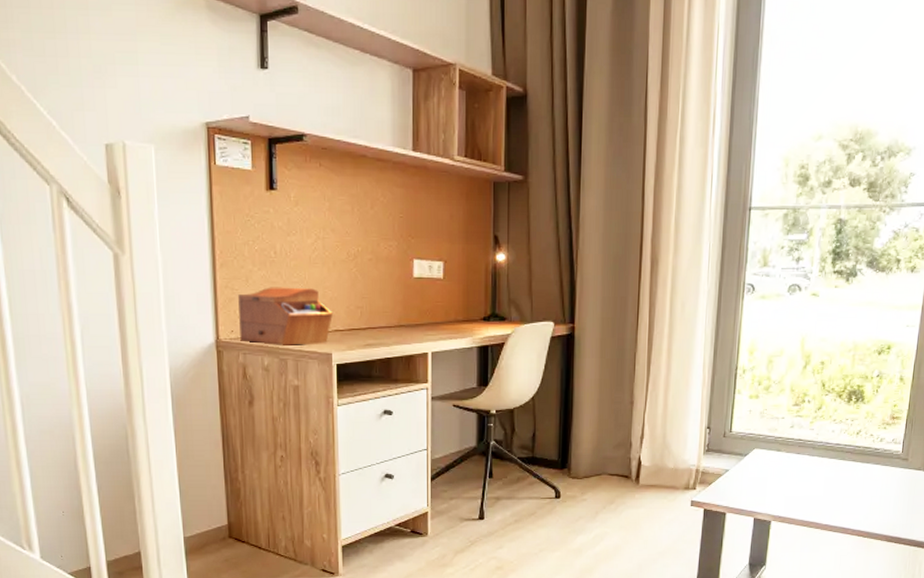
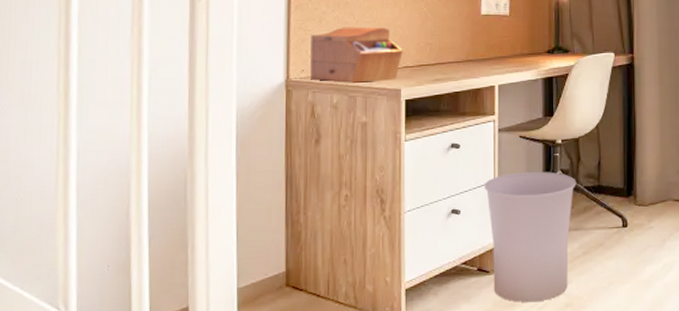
waste bin: none [417,440,510,564] -> present [484,171,577,303]

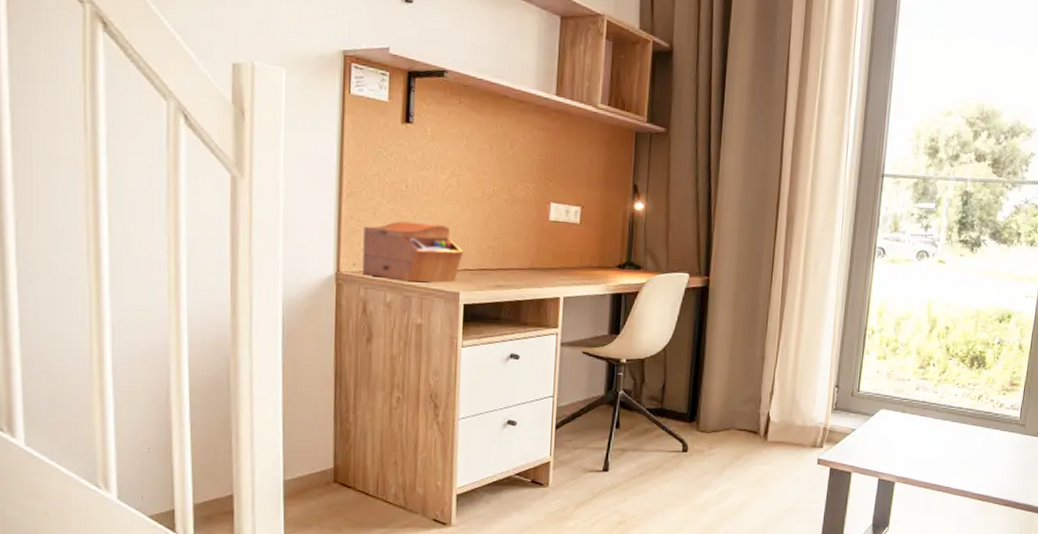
waste bin: present [484,171,577,303] -> none [542,388,639,517]

